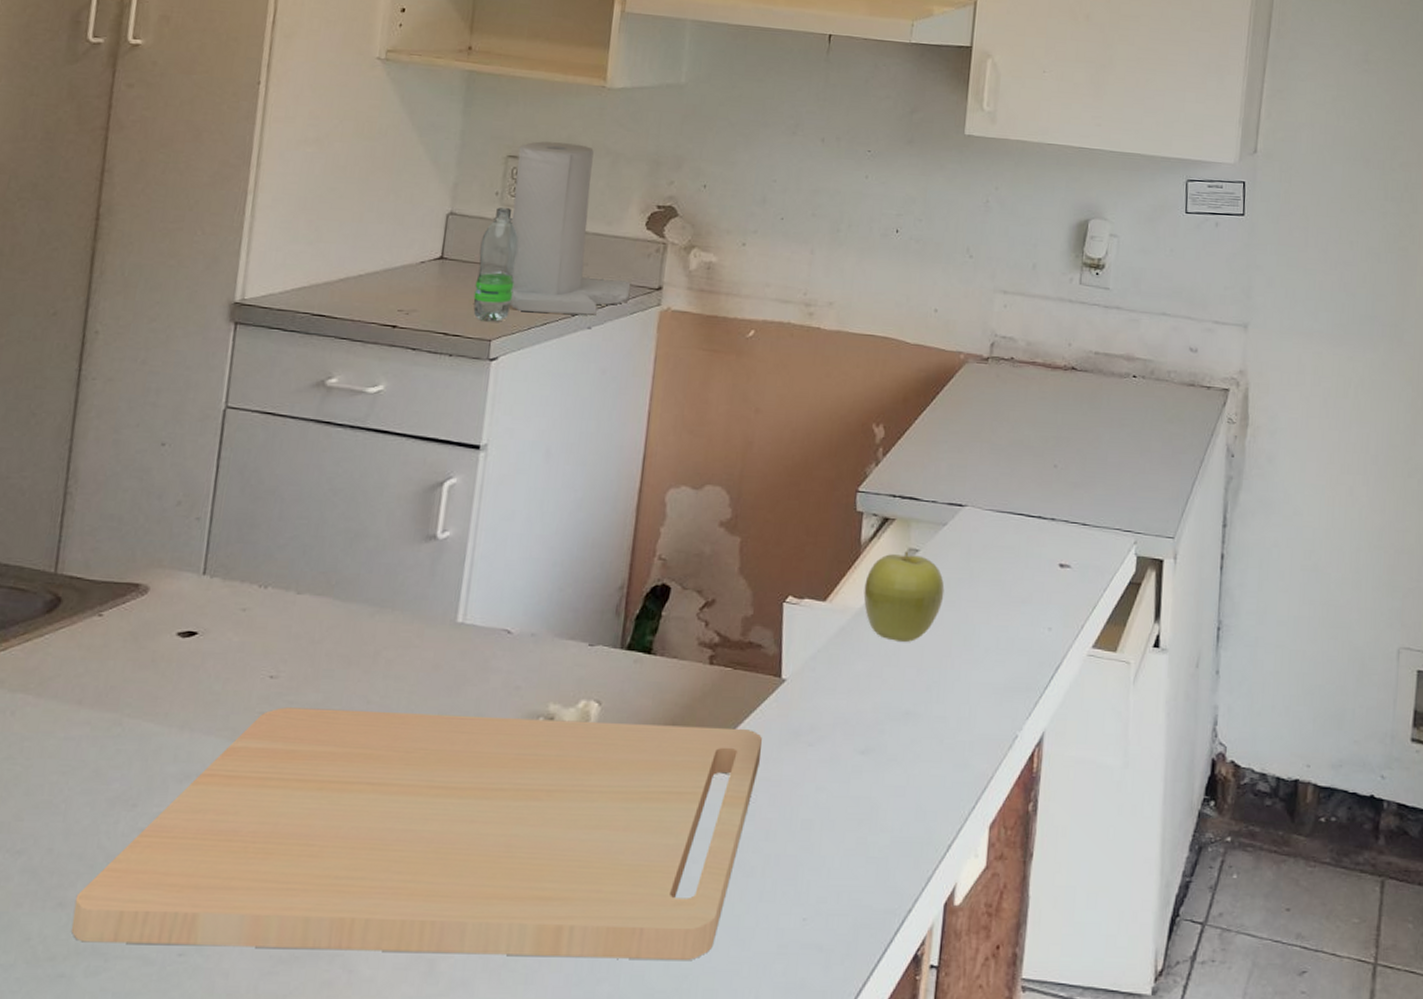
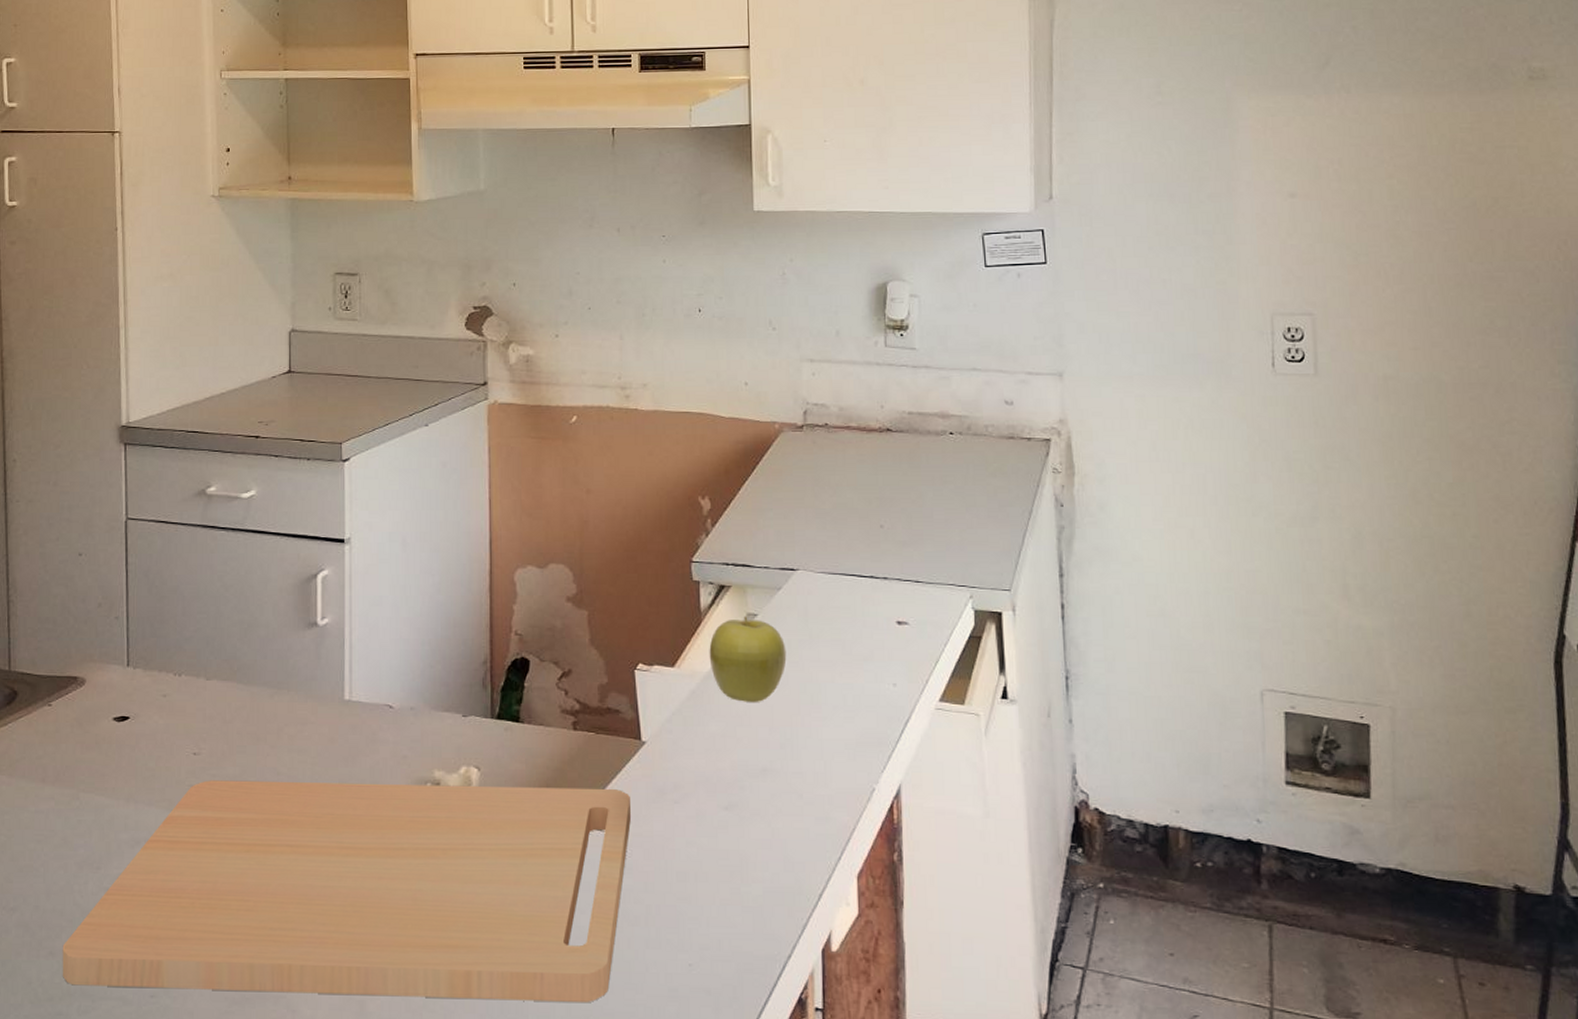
bottle: present [473,207,520,322] -> none [322,321,355,426]
paper towel: present [510,141,632,315] -> none [344,256,459,415]

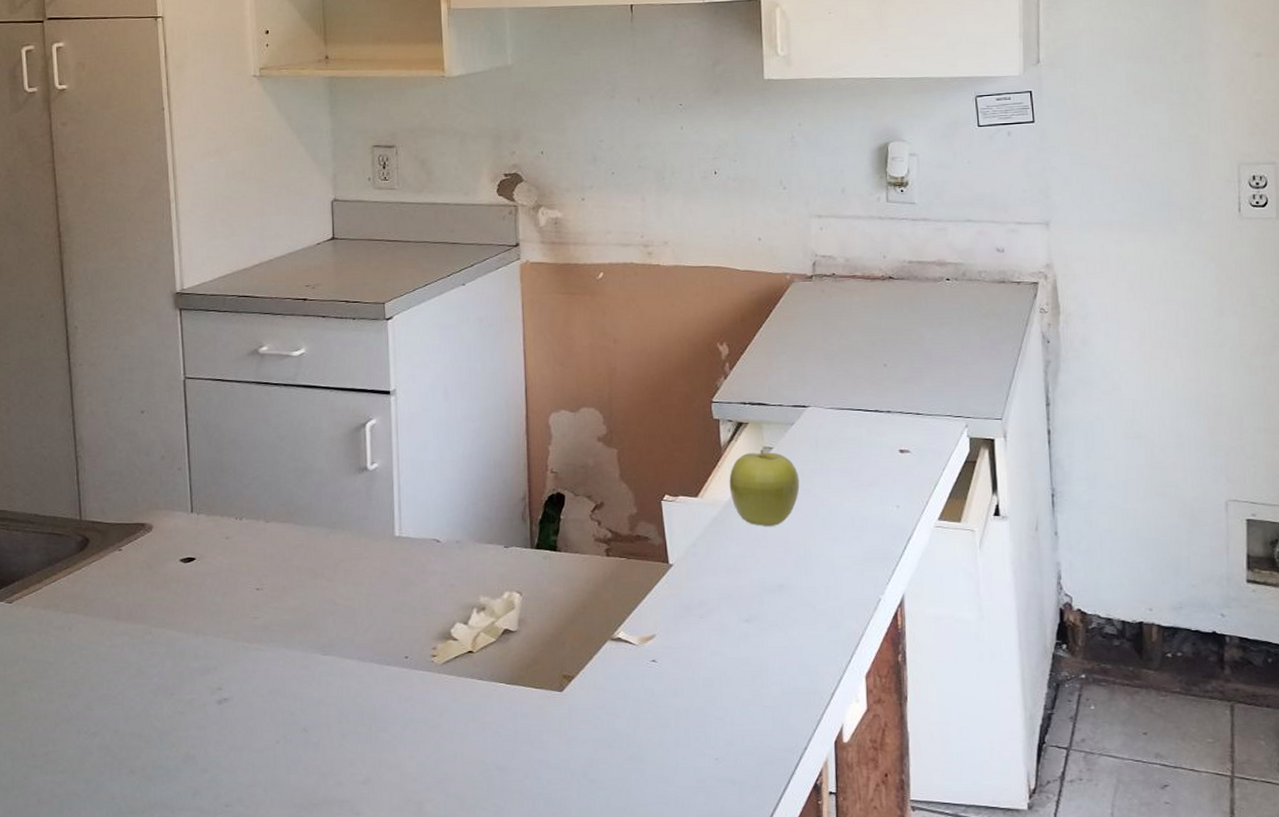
cutting board: present [62,780,631,1002] -> none [142,607,660,799]

